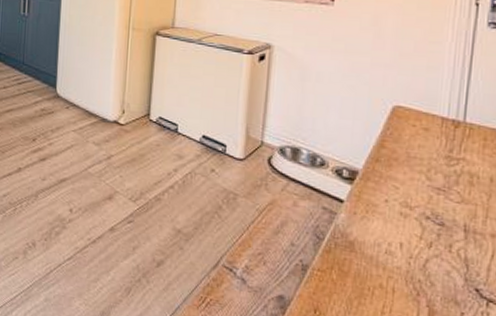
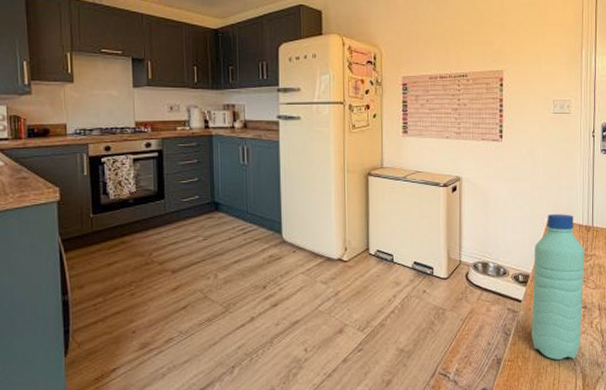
water bottle: none [354,100,449,287] -> present [531,214,585,360]

